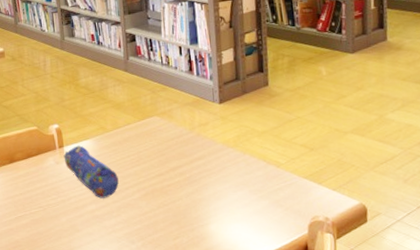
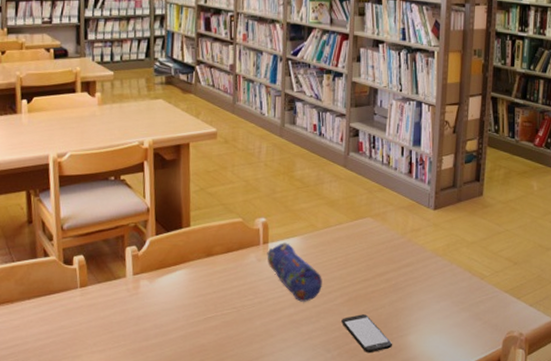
smartphone: none [141,207,194,243] -> present [341,314,392,354]

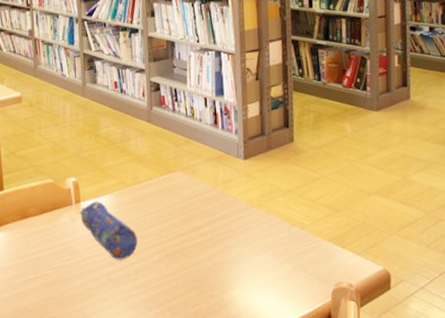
smartphone: present [341,314,392,354] -> none [160,270,215,311]

